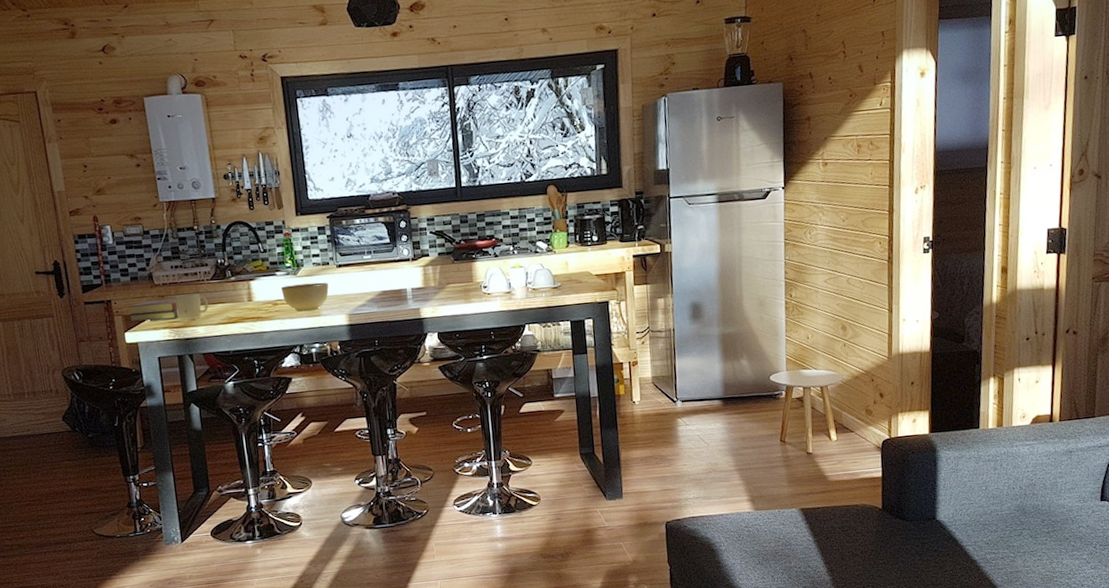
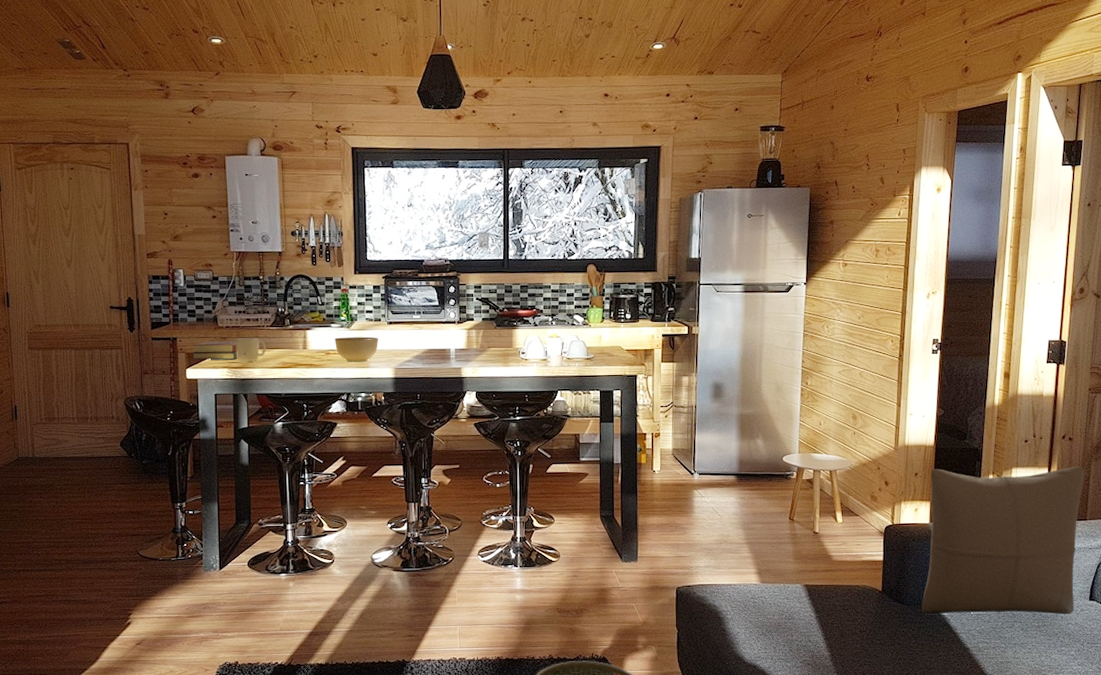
pillow: none [924,361,1092,529] -> present [920,466,1086,615]

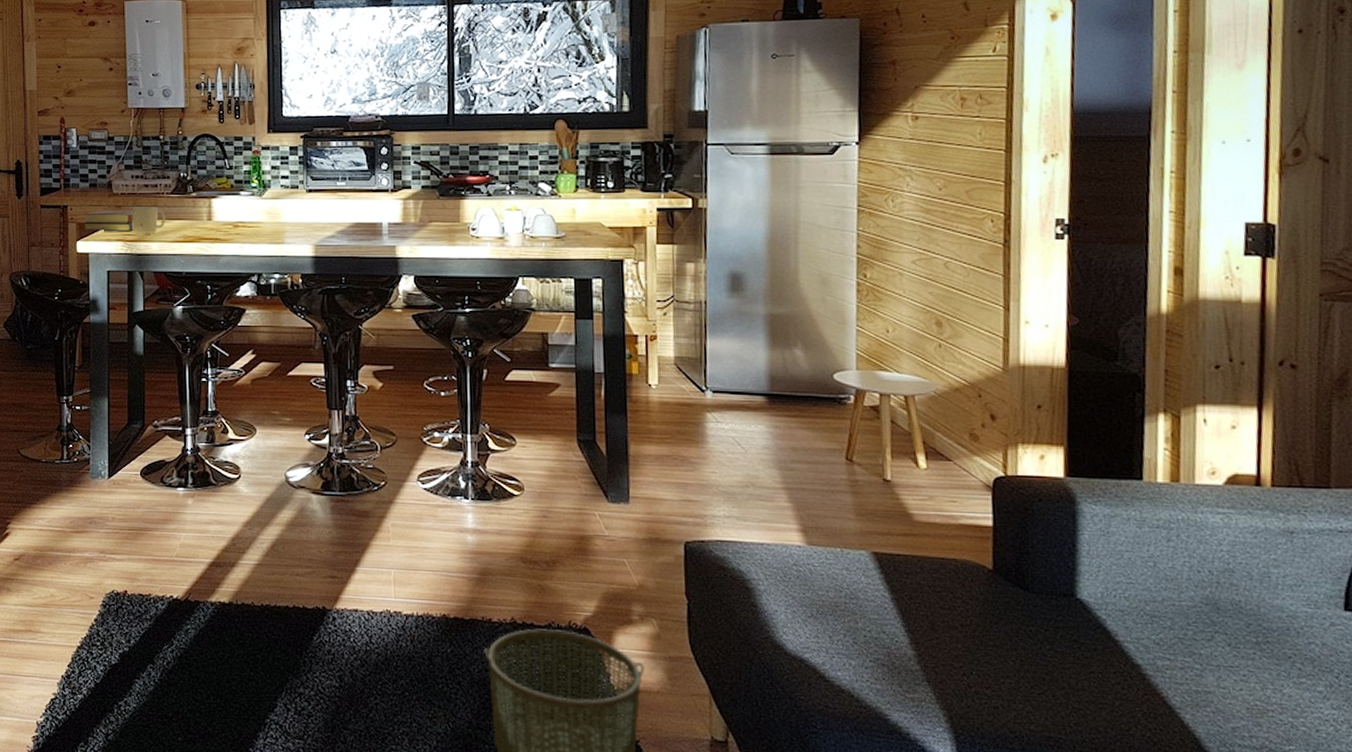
bowl: present [335,336,379,362] -> none [244,207,296,237]
pillow: present [920,466,1086,615] -> none [1056,401,1323,630]

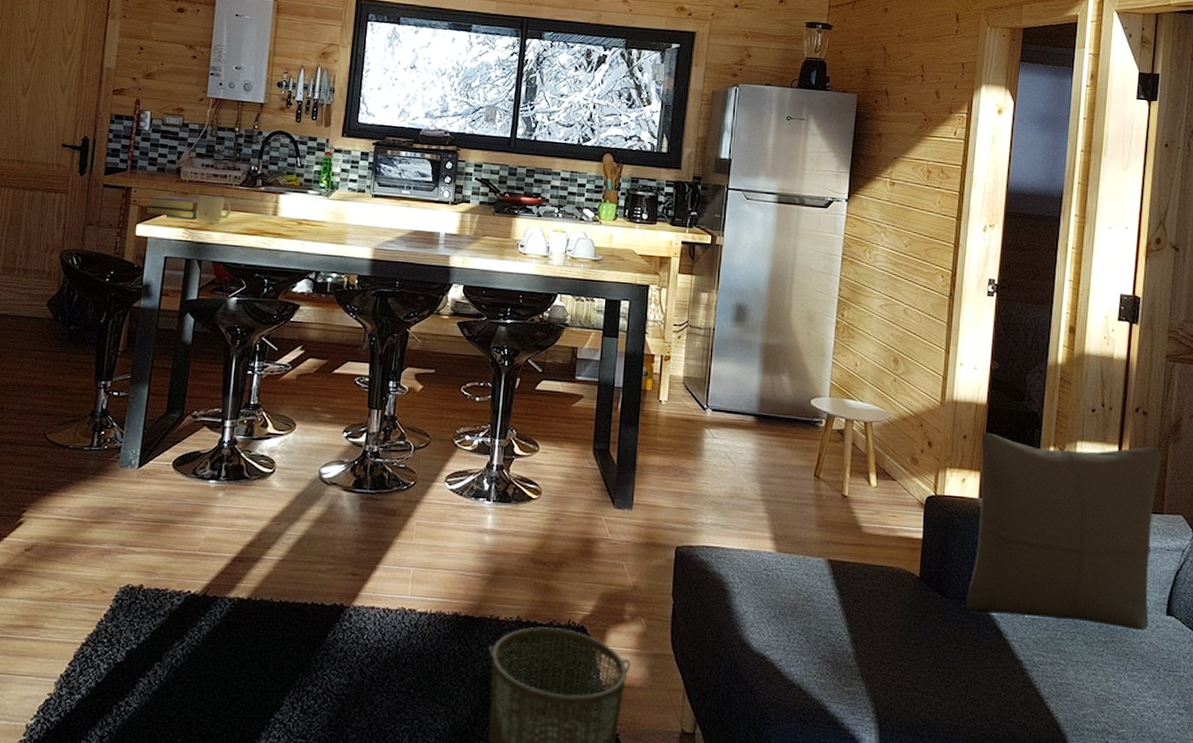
pillow: none [1056,401,1323,630] -> present [965,433,1162,631]

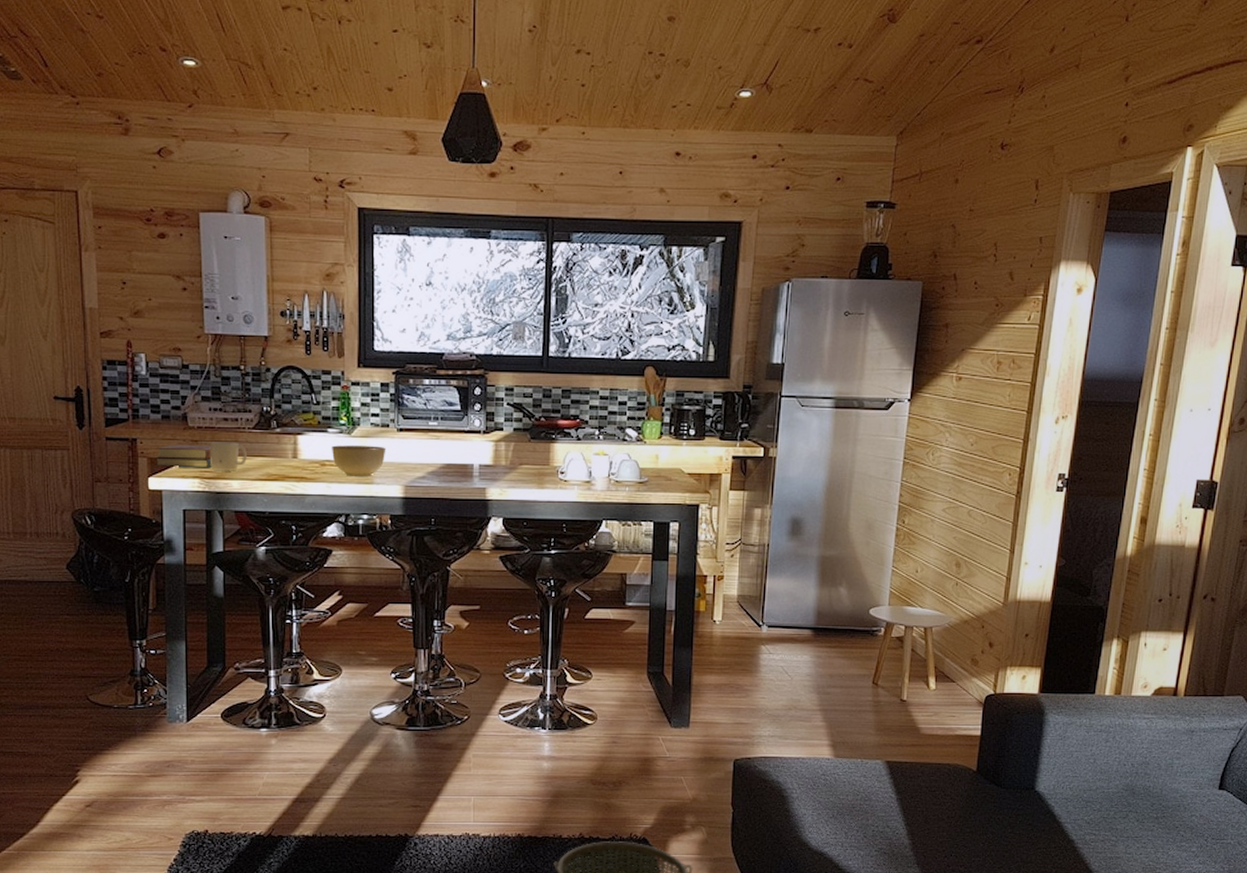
bowl: none [309,206,360,237] -> present [332,445,386,476]
pillow: present [965,433,1162,631] -> none [1020,630,1228,806]

